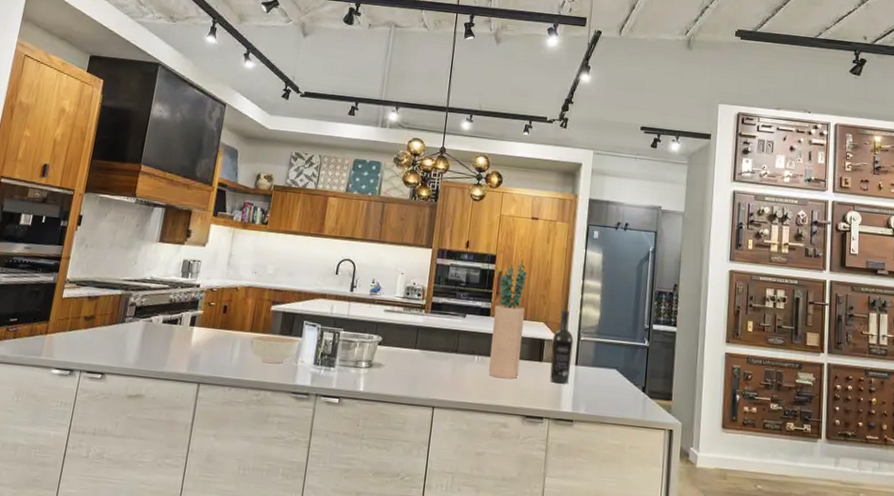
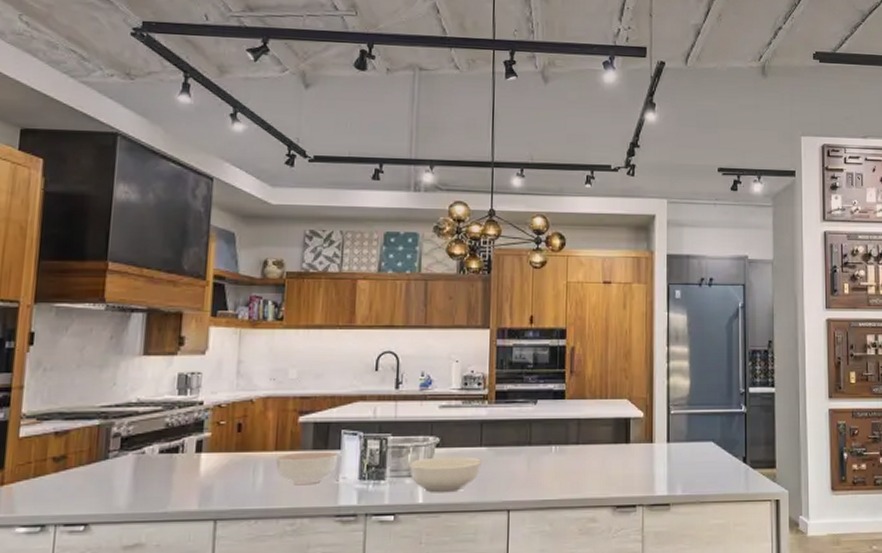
bowl: none [354,353,415,386] -> present [408,457,481,493]
vase: present [489,259,527,380] -> none [569,330,605,468]
wine bottle: present [550,309,574,384] -> none [639,382,663,465]

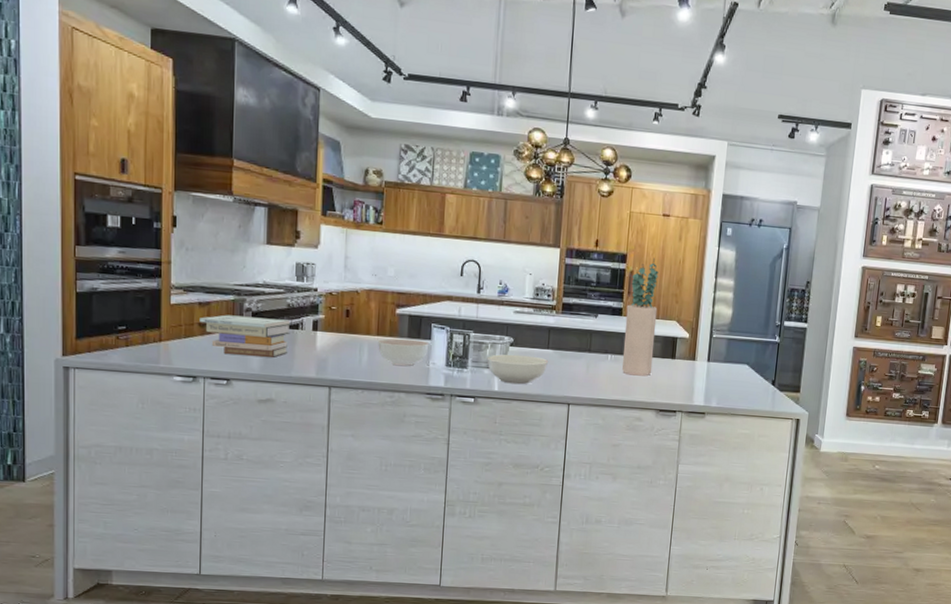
books: none [54,443,169,493] -> present [199,314,291,357]
vase: none [569,330,605,468] -> present [622,257,659,376]

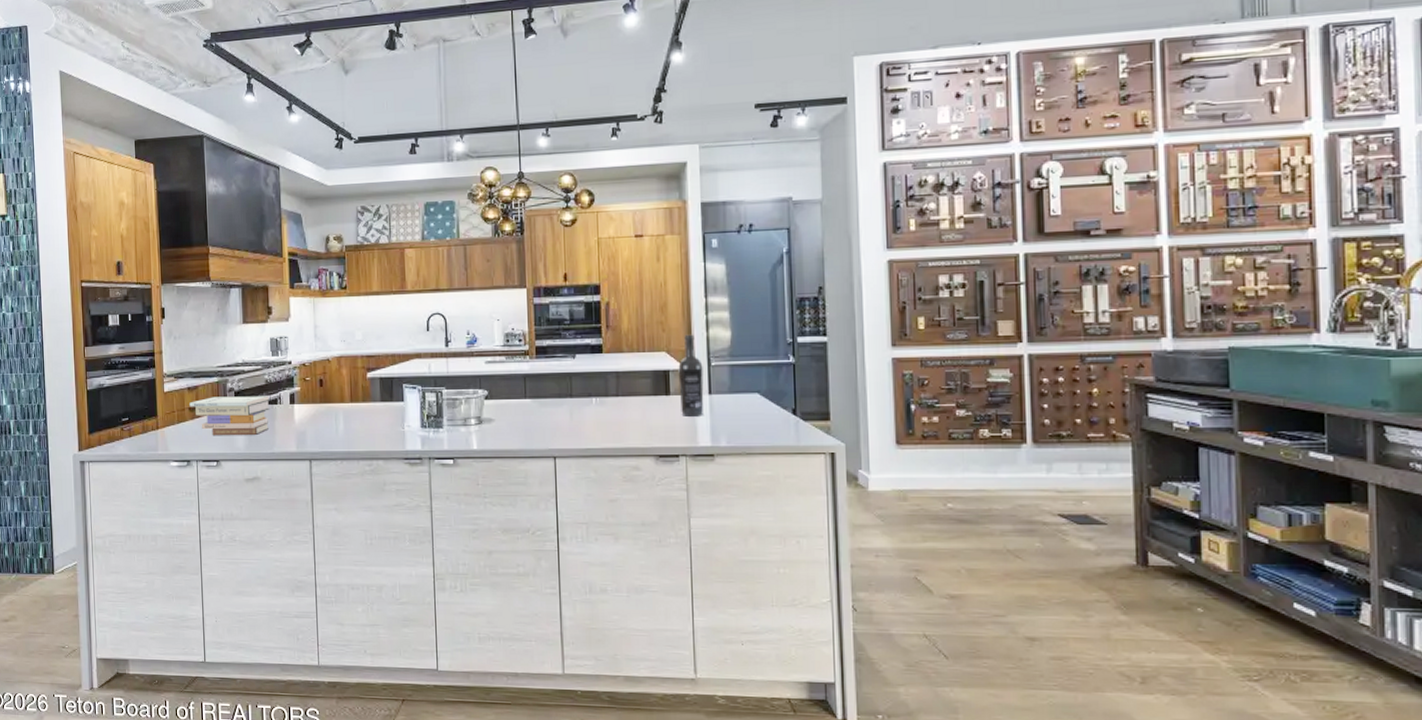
bowl: present [378,338,429,367] -> none [352,403,403,432]
bowl: present [487,354,548,385] -> none [462,408,527,441]
vase: present [622,257,659,376] -> none [607,284,645,419]
wine bottle: none [682,308,706,380] -> present [678,334,704,416]

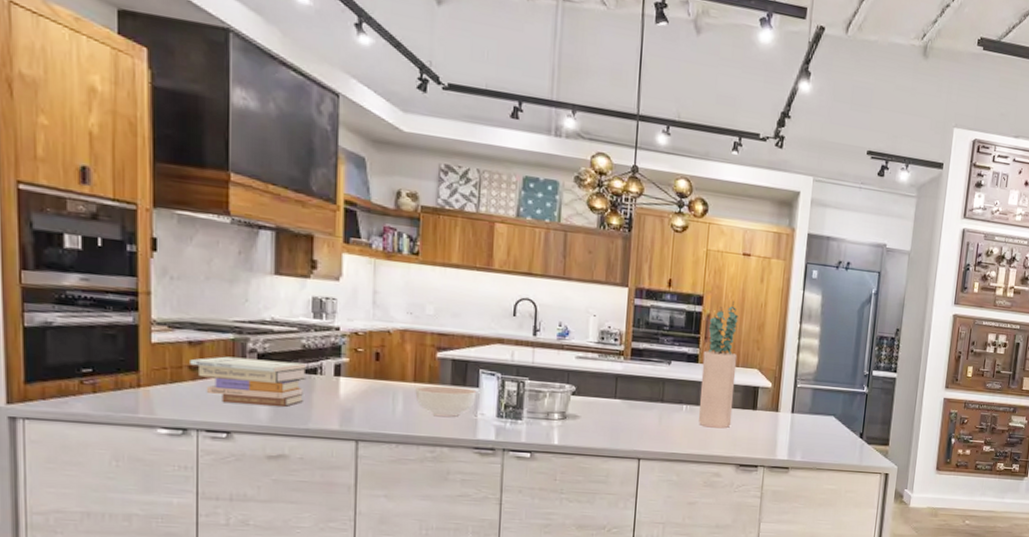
bowl: none [352,403,403,432] -> present [415,385,477,418]
vase: none [607,284,645,419] -> present [699,300,738,429]
wine bottle: present [678,334,704,416] -> none [764,355,790,432]

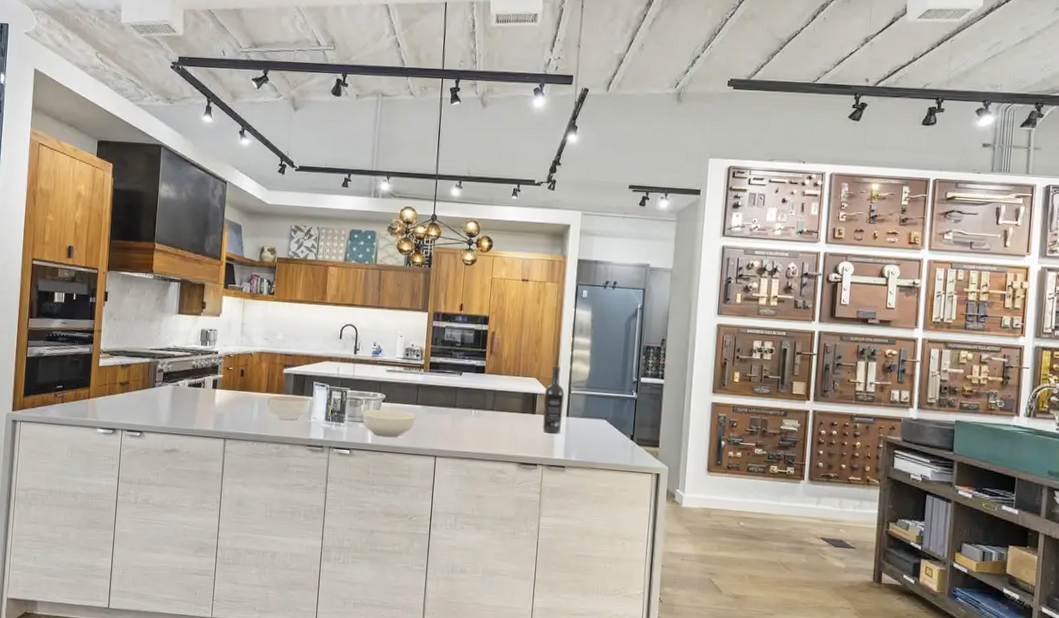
books: present [190,356,307,407] -> none [121,375,195,412]
bowl: none [545,404,615,438] -> present [361,409,416,438]
vase: present [699,300,738,429] -> none [485,319,519,431]
wine bottle: none [764,355,790,432] -> present [542,365,565,434]

